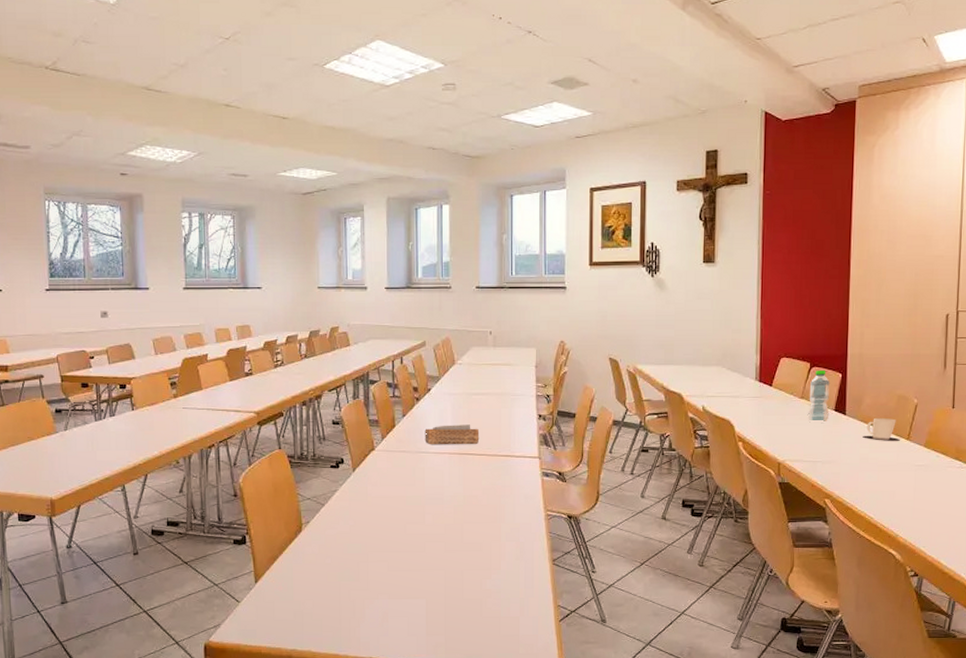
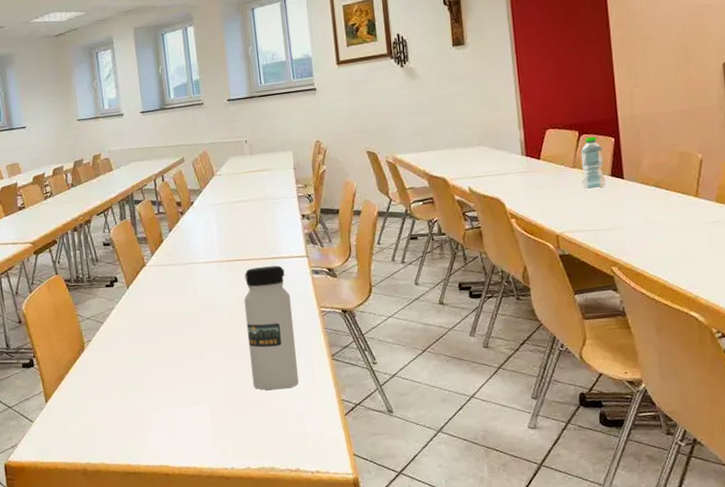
napkin holder: present [425,424,480,445] -> none [192,232,246,256]
water bottle: none [471,464,519,590] -> present [244,265,299,390]
cup: present [863,417,900,441] -> none [645,177,687,202]

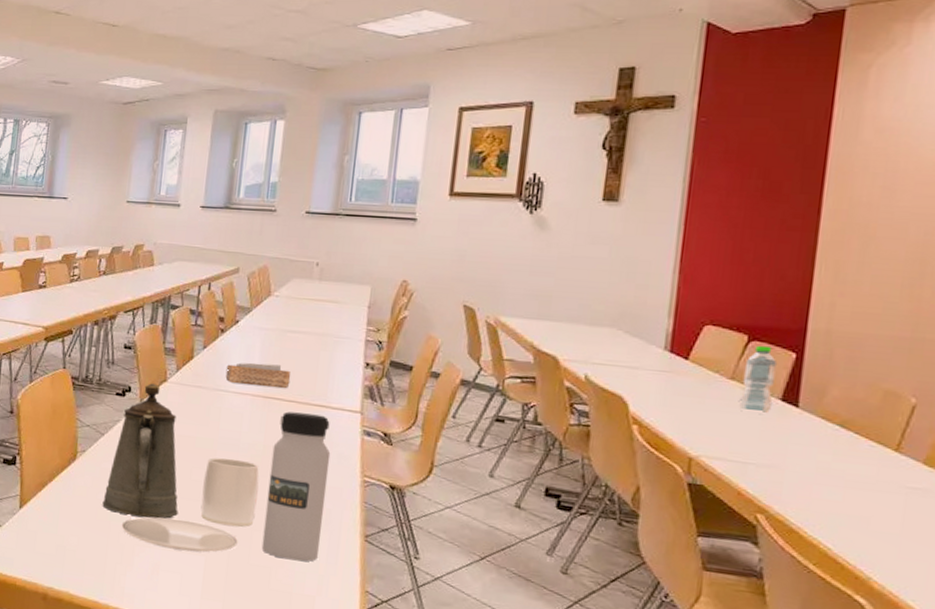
coffee pot: none [115,270,180,386] -> present [102,383,178,519]
plate: none [135,377,233,406] -> present [121,516,238,553]
napkin holder: none [192,232,246,256] -> present [225,362,291,389]
mug: none [193,317,242,376] -> present [201,457,260,528]

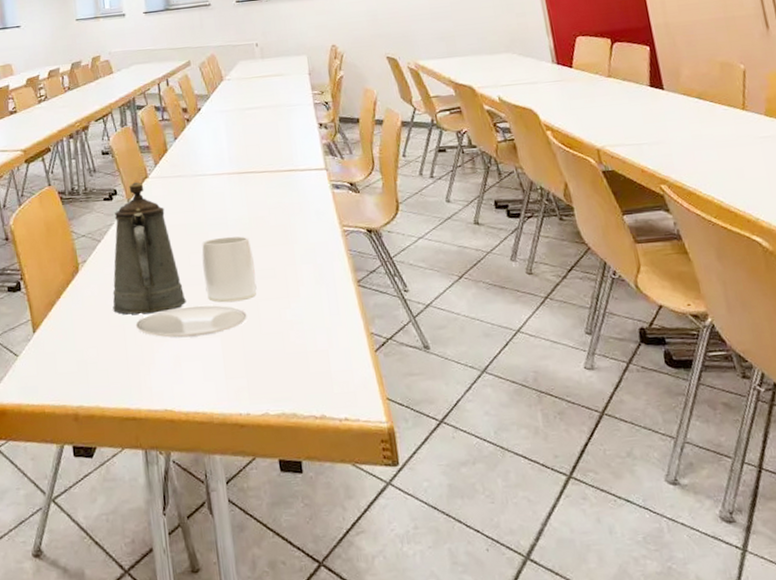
napkin holder: present [225,362,291,389] -> none [199,141,259,167]
water bottle: present [261,411,331,562] -> none [257,179,321,321]
water bottle: present [739,345,778,415] -> none [614,44,645,102]

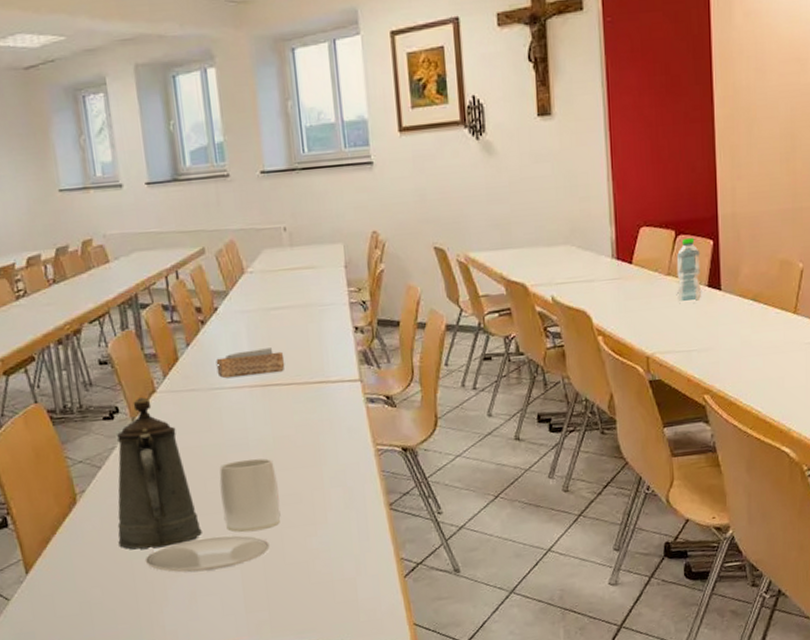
napkin holder: none [199,141,259,167] -> present [216,348,285,379]
water bottle: none [614,44,645,102] -> present [676,237,701,304]

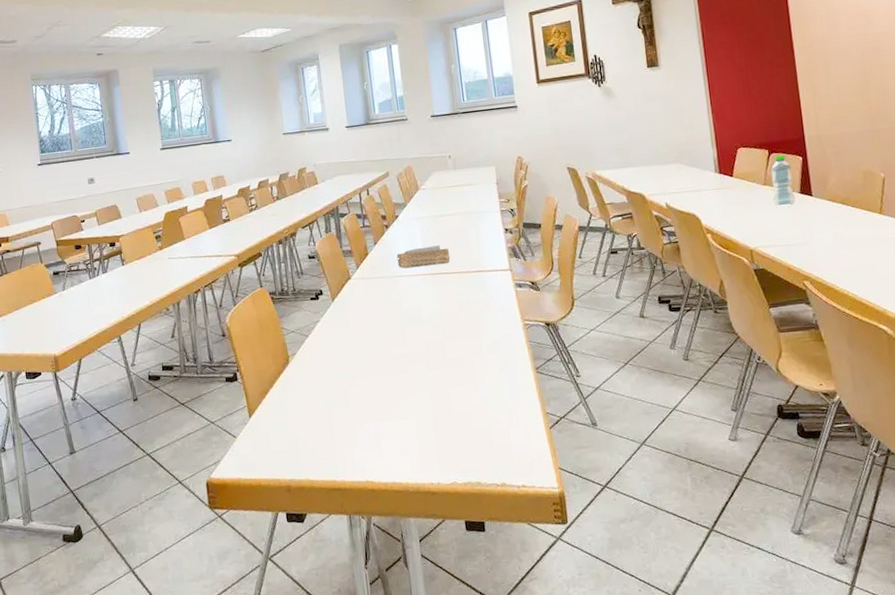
coffee pot: present [117,397,202,550] -> none [320,283,385,400]
plate: present [145,535,270,573] -> none [340,391,439,420]
mug: present [219,458,281,533] -> none [398,330,448,389]

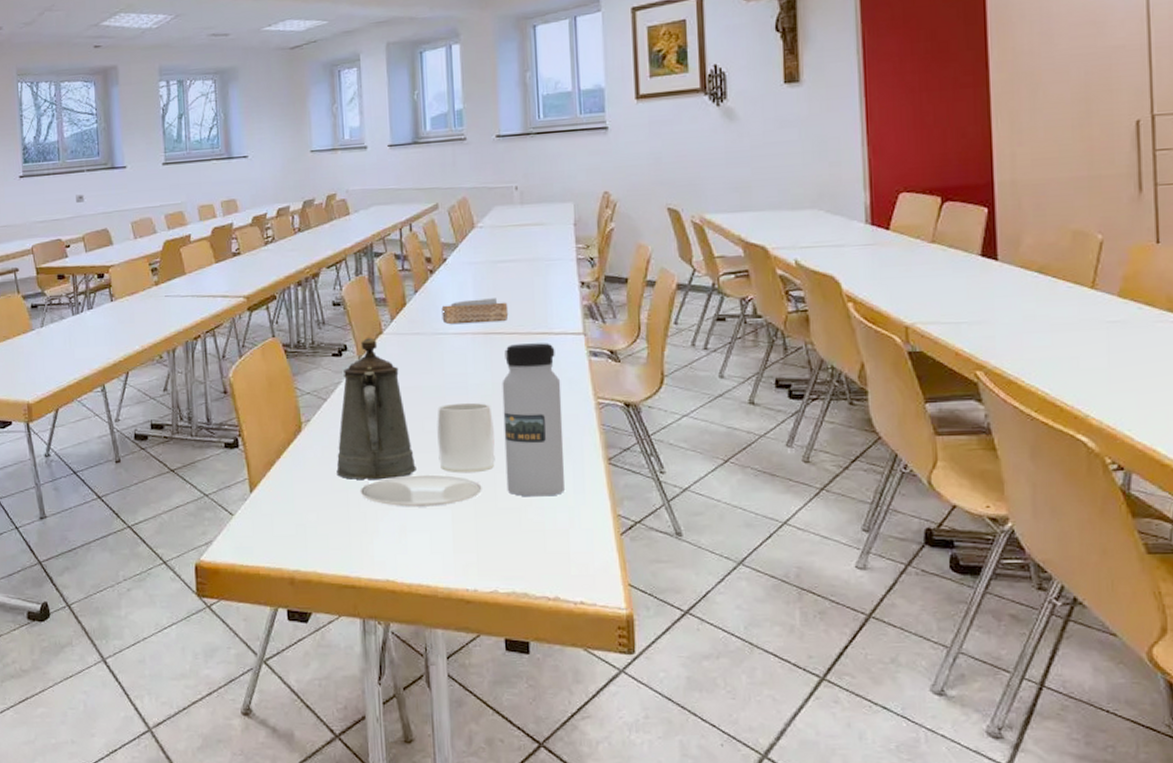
coffee pot: none [320,283,385,400] -> present [336,338,416,480]
plate: none [340,391,439,420] -> present [360,474,482,507]
mug: none [398,330,448,389] -> present [437,402,495,474]
water bottle: none [448,279,504,404] -> present [502,343,565,497]
water bottle: present [770,155,795,208] -> none [942,204,973,274]

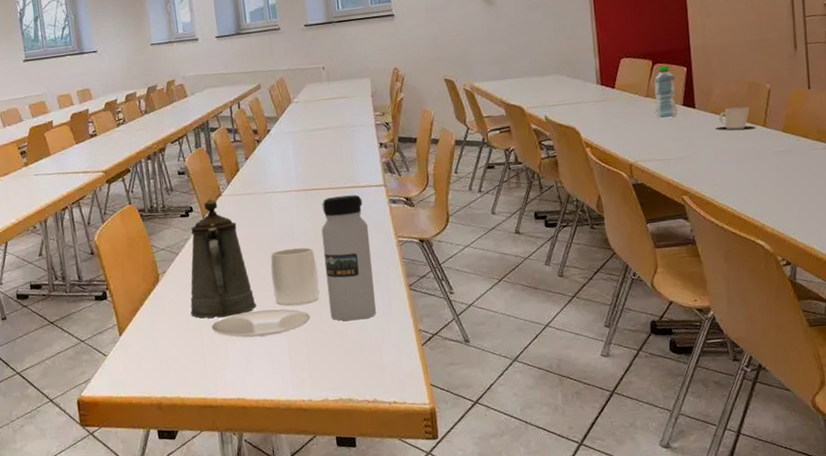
napkin holder: present [441,298,509,325] -> none [268,160,323,185]
water bottle: none [942,204,973,274] -> present [653,65,677,121]
cup: none [1025,261,1081,292] -> present [716,106,756,131]

